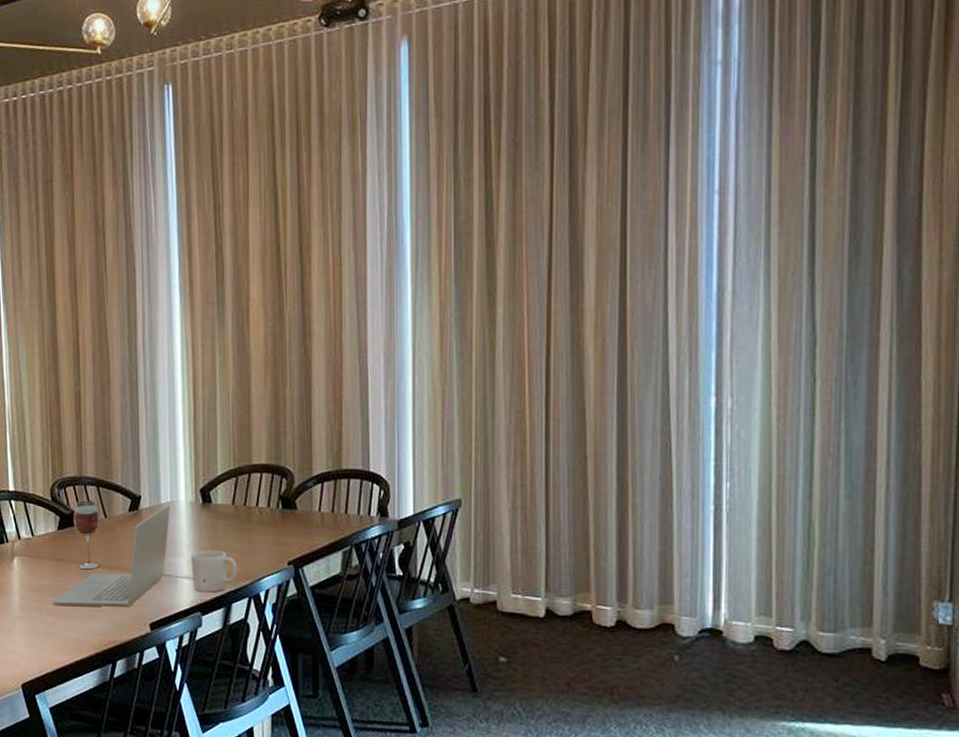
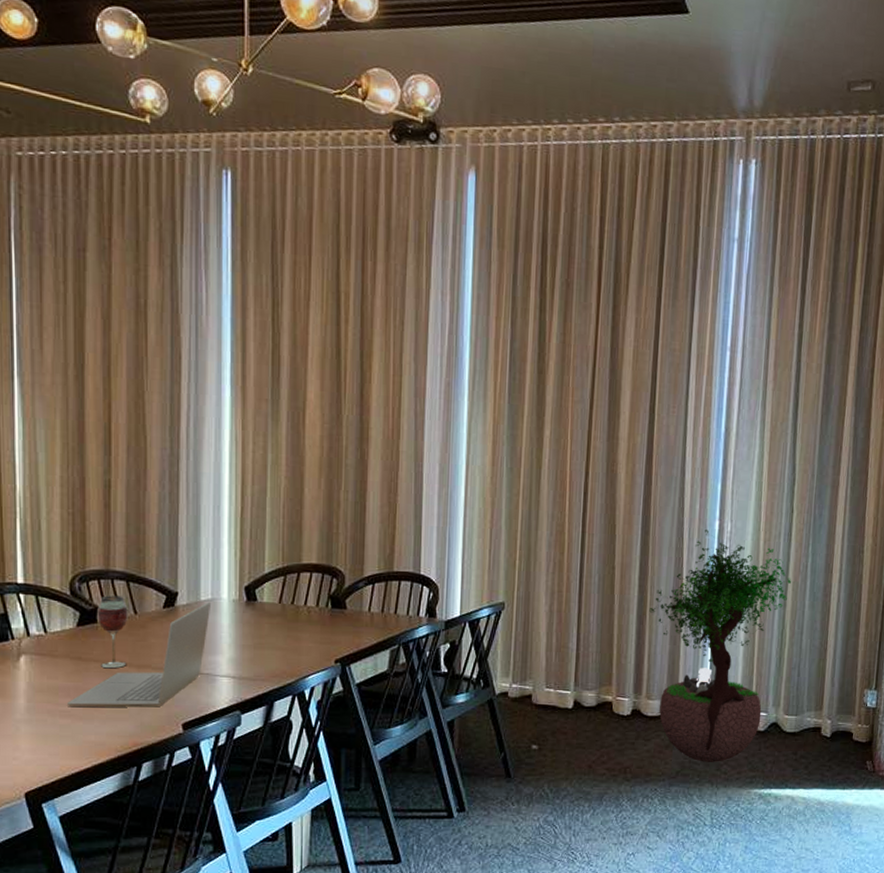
mug: present [190,550,238,593] -> none [231,648,282,691]
potted tree: none [632,408,819,686] -> present [649,530,792,762]

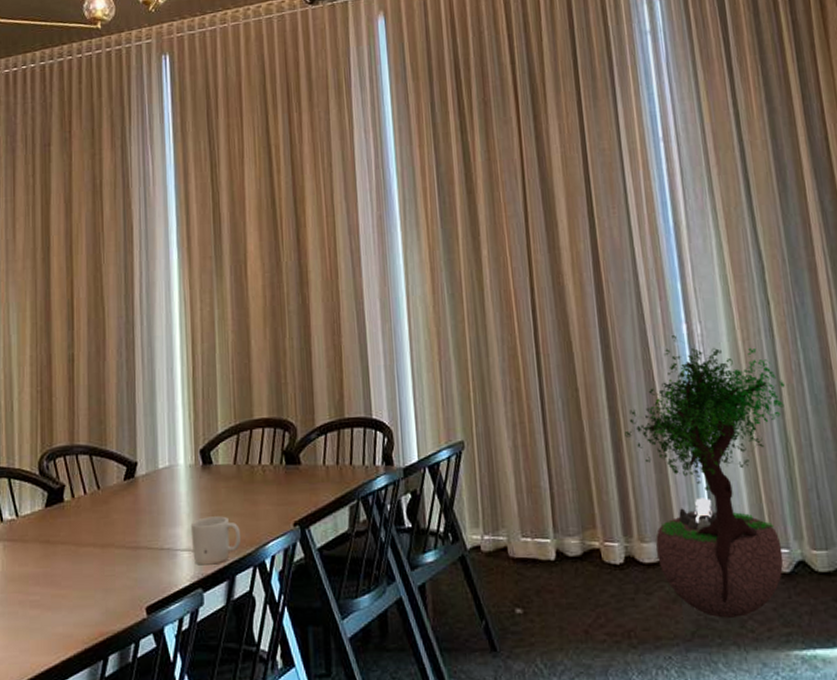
laptop: present [66,601,212,708] -> none [36,469,169,597]
wineglass: present [97,595,128,669] -> none [64,471,92,551]
mug: none [231,648,282,691] -> present [190,516,242,565]

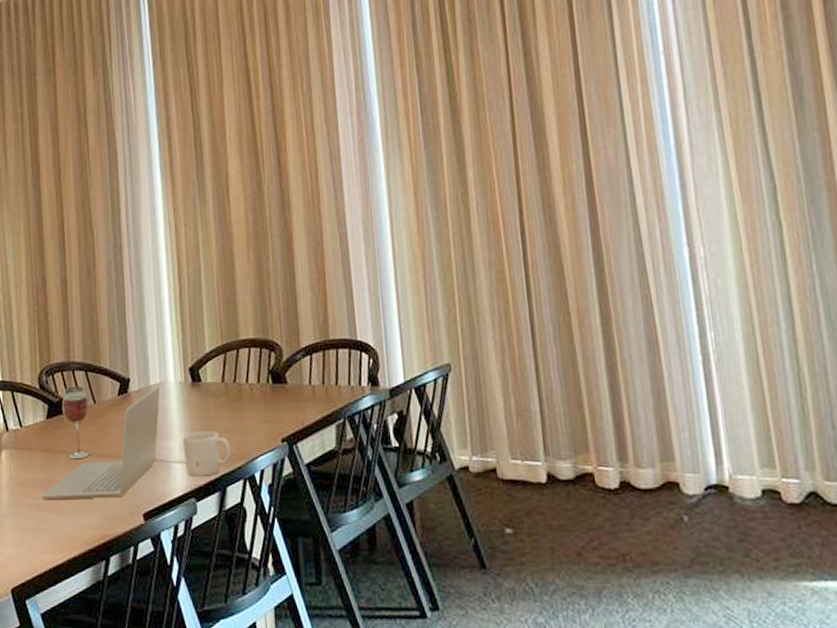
laptop: none [36,469,169,597] -> present [41,386,161,500]
wineglass: none [64,471,92,551] -> present [62,386,91,460]
potted tree: present [624,335,786,618] -> none [620,259,799,546]

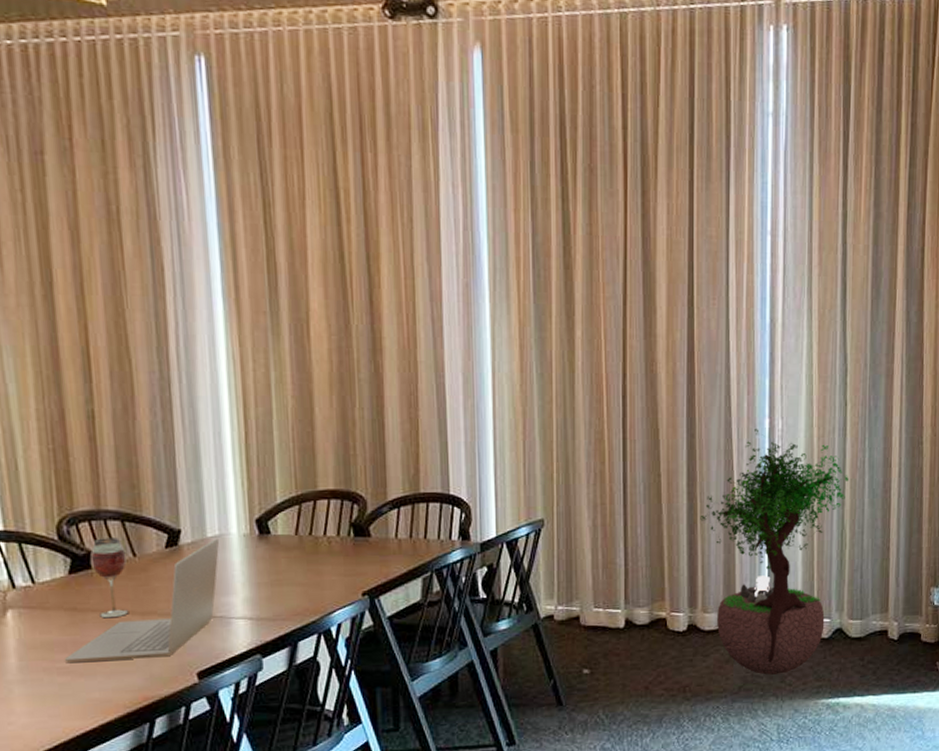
mug: present [182,431,231,477] -> none [246,585,304,633]
potted tree: none [620,259,799,546] -> present [700,429,850,675]

